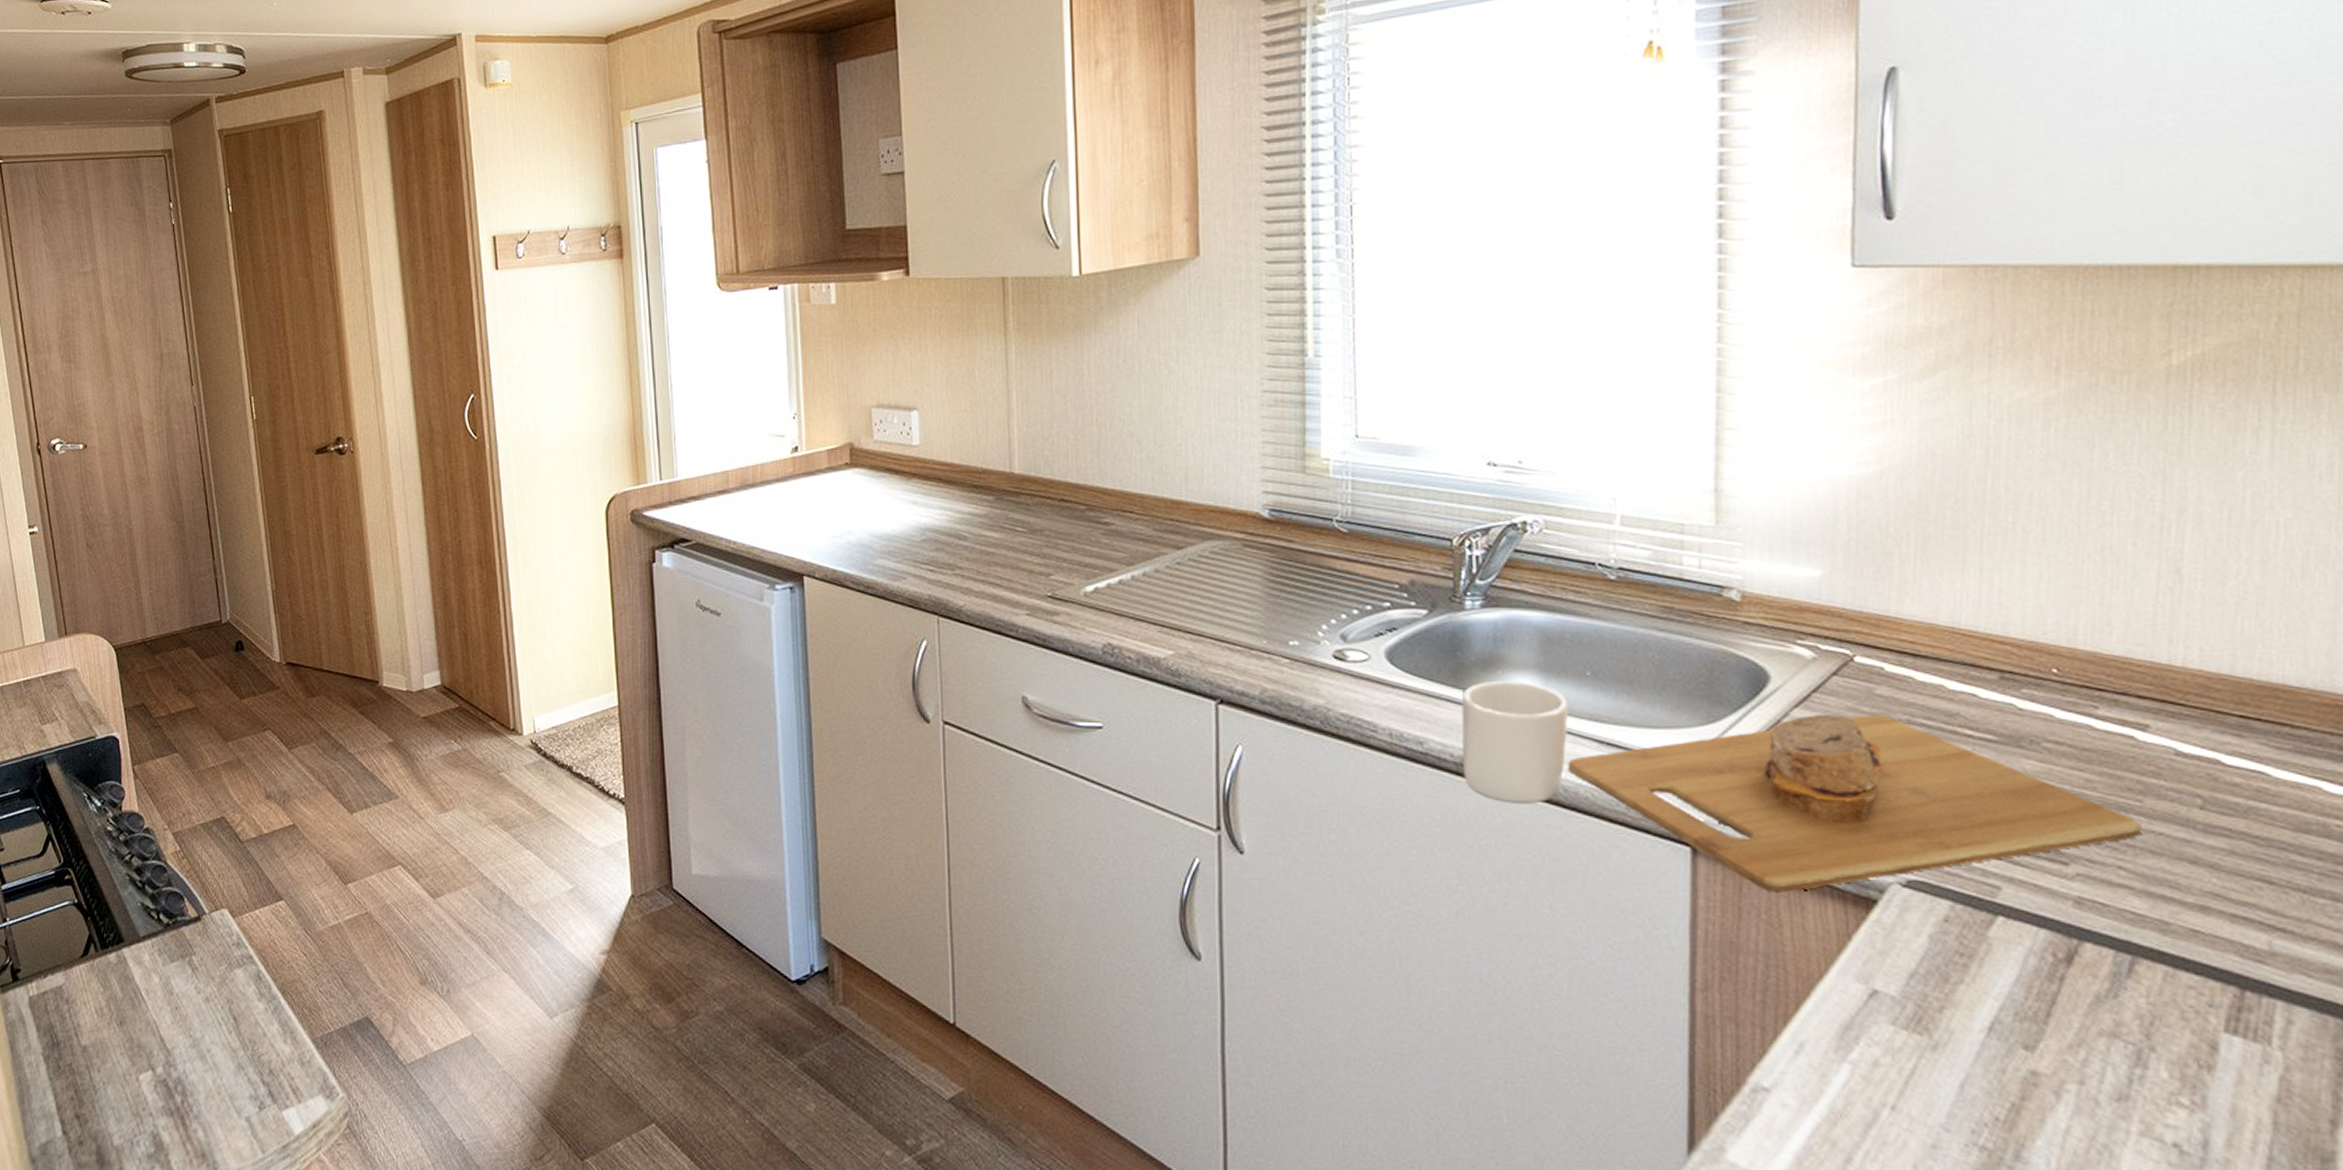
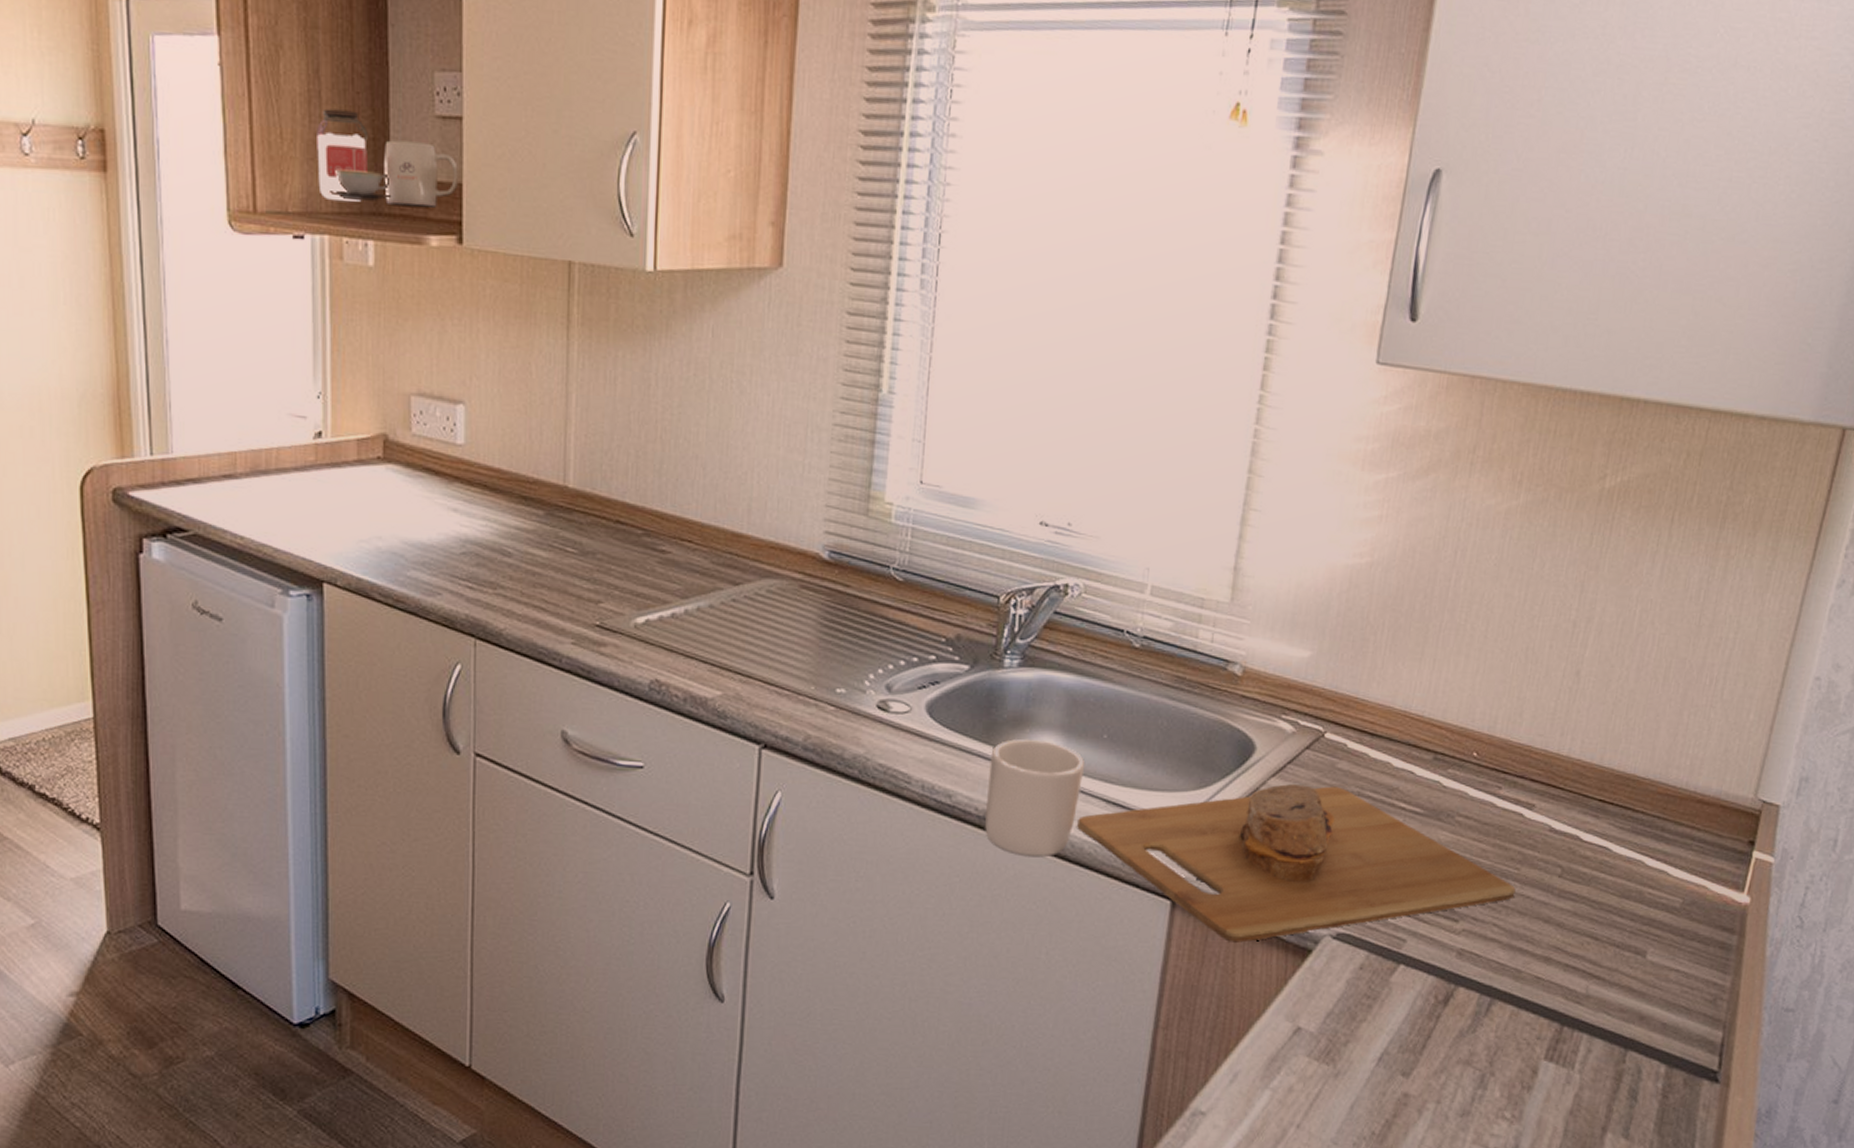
jar: none [784,181,828,255] -> present [315,108,369,202]
teacup: none [796,227,849,252] -> present [328,169,392,201]
mug: none [840,197,904,253] -> present [384,140,460,209]

